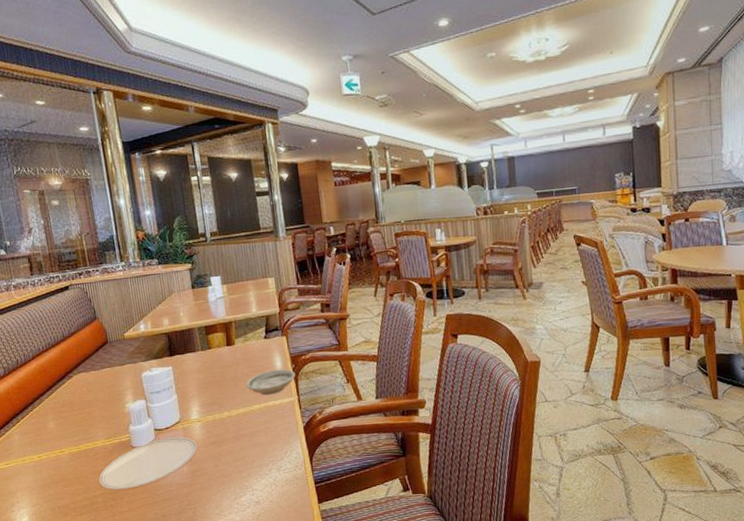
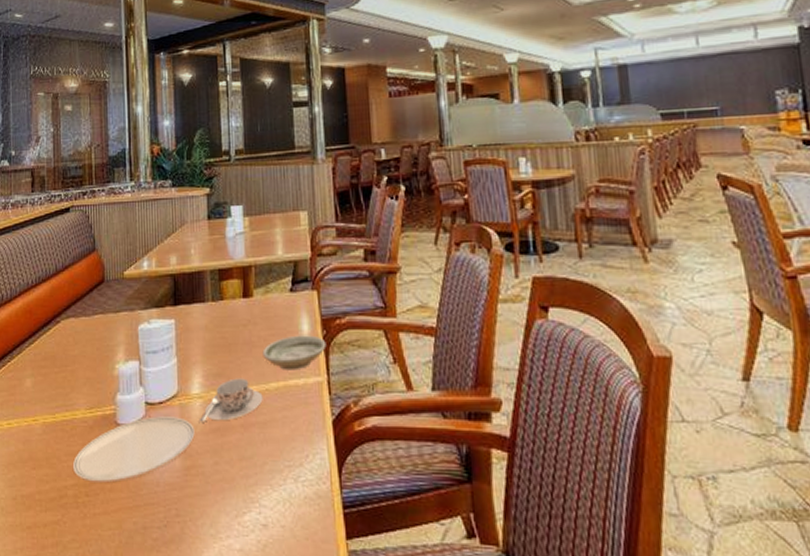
teacup: none [199,404,249,439] -> present [199,378,263,422]

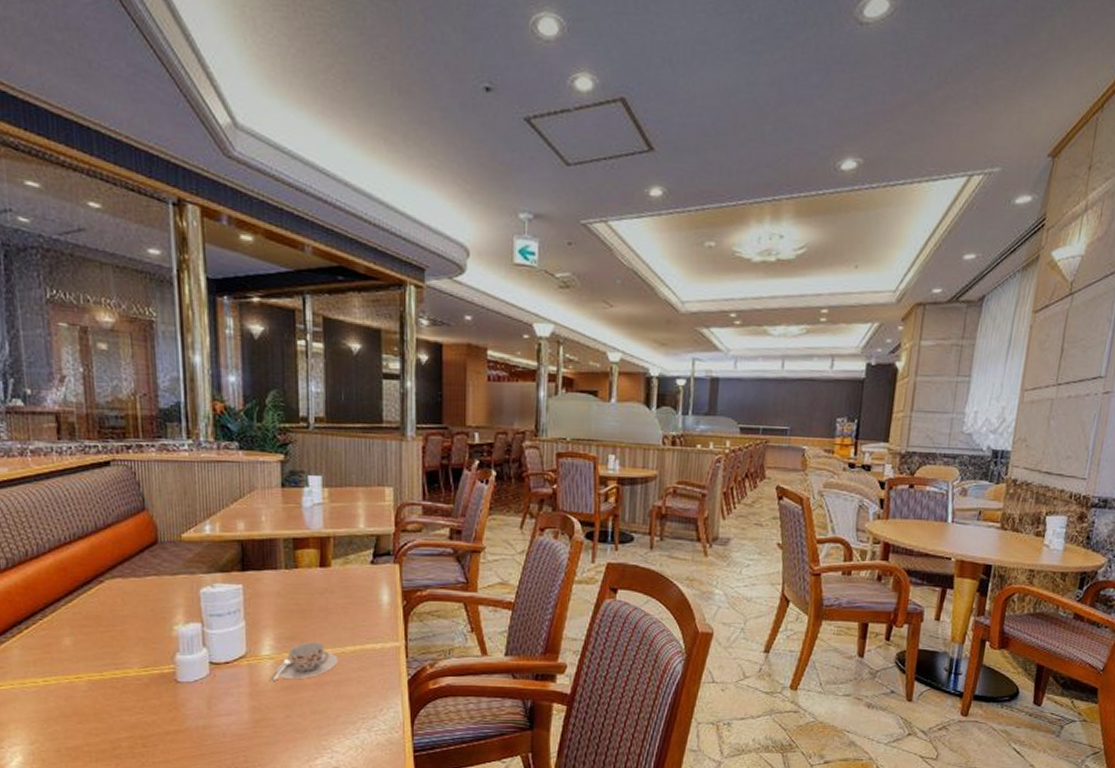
plate: present [72,416,195,483] -> none [126,675,265,735]
saucer: present [262,335,327,370] -> none [339,604,406,636]

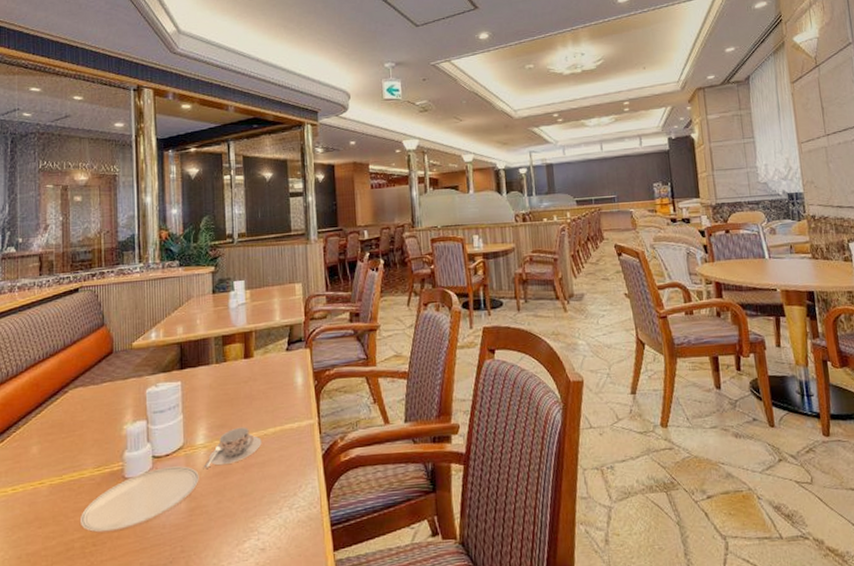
plate: none [126,675,265,735] -> present [79,466,199,533]

